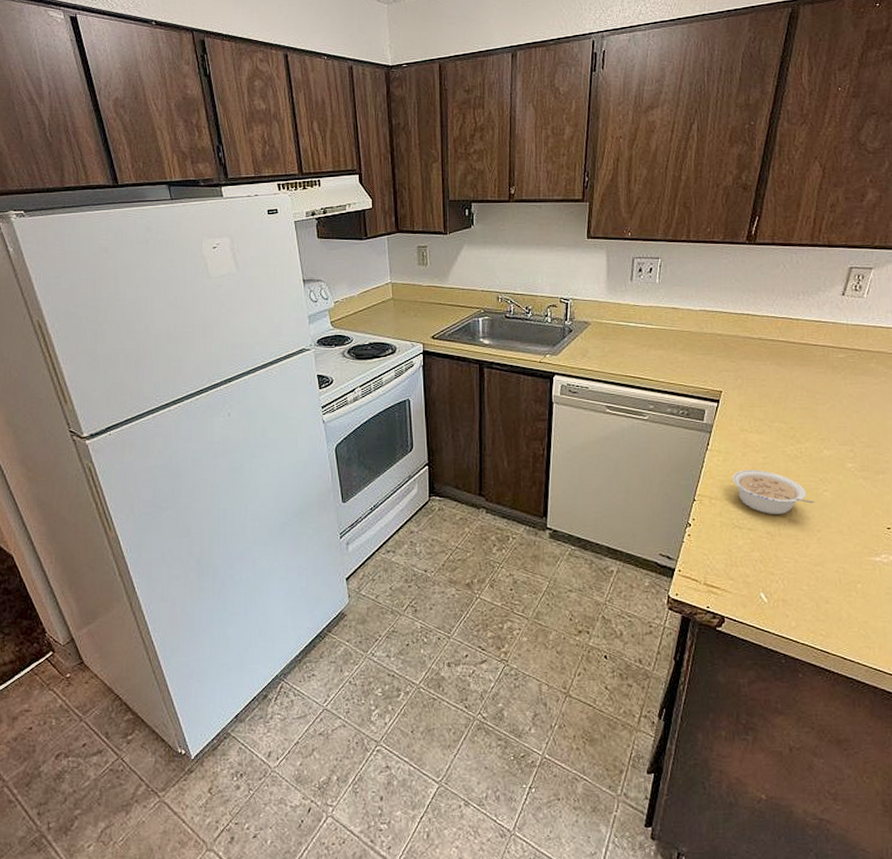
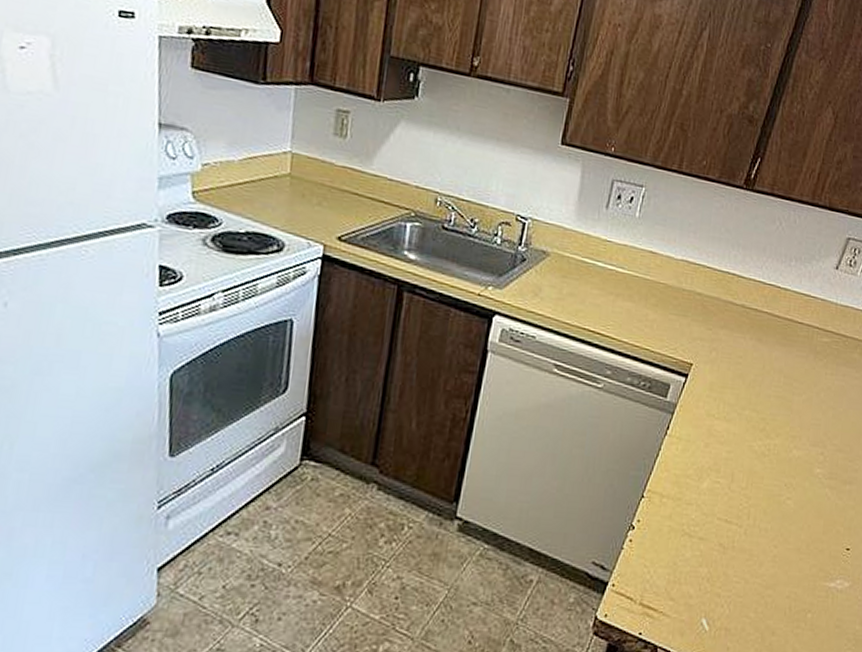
legume: present [733,469,815,515] -> none [690,464,776,524]

